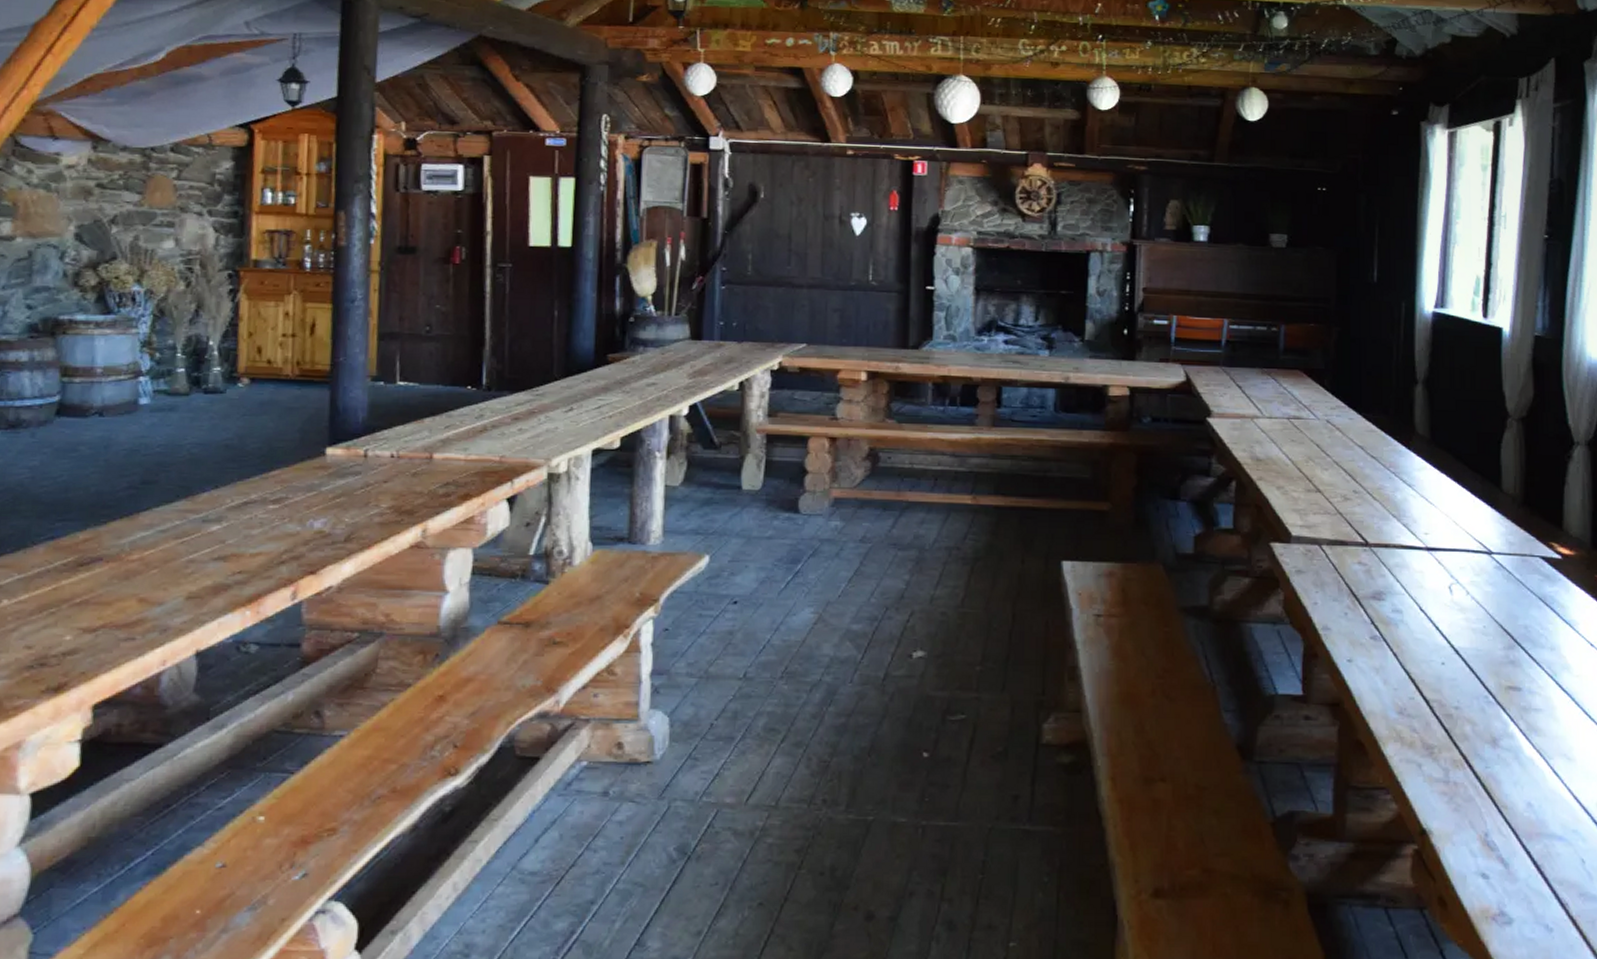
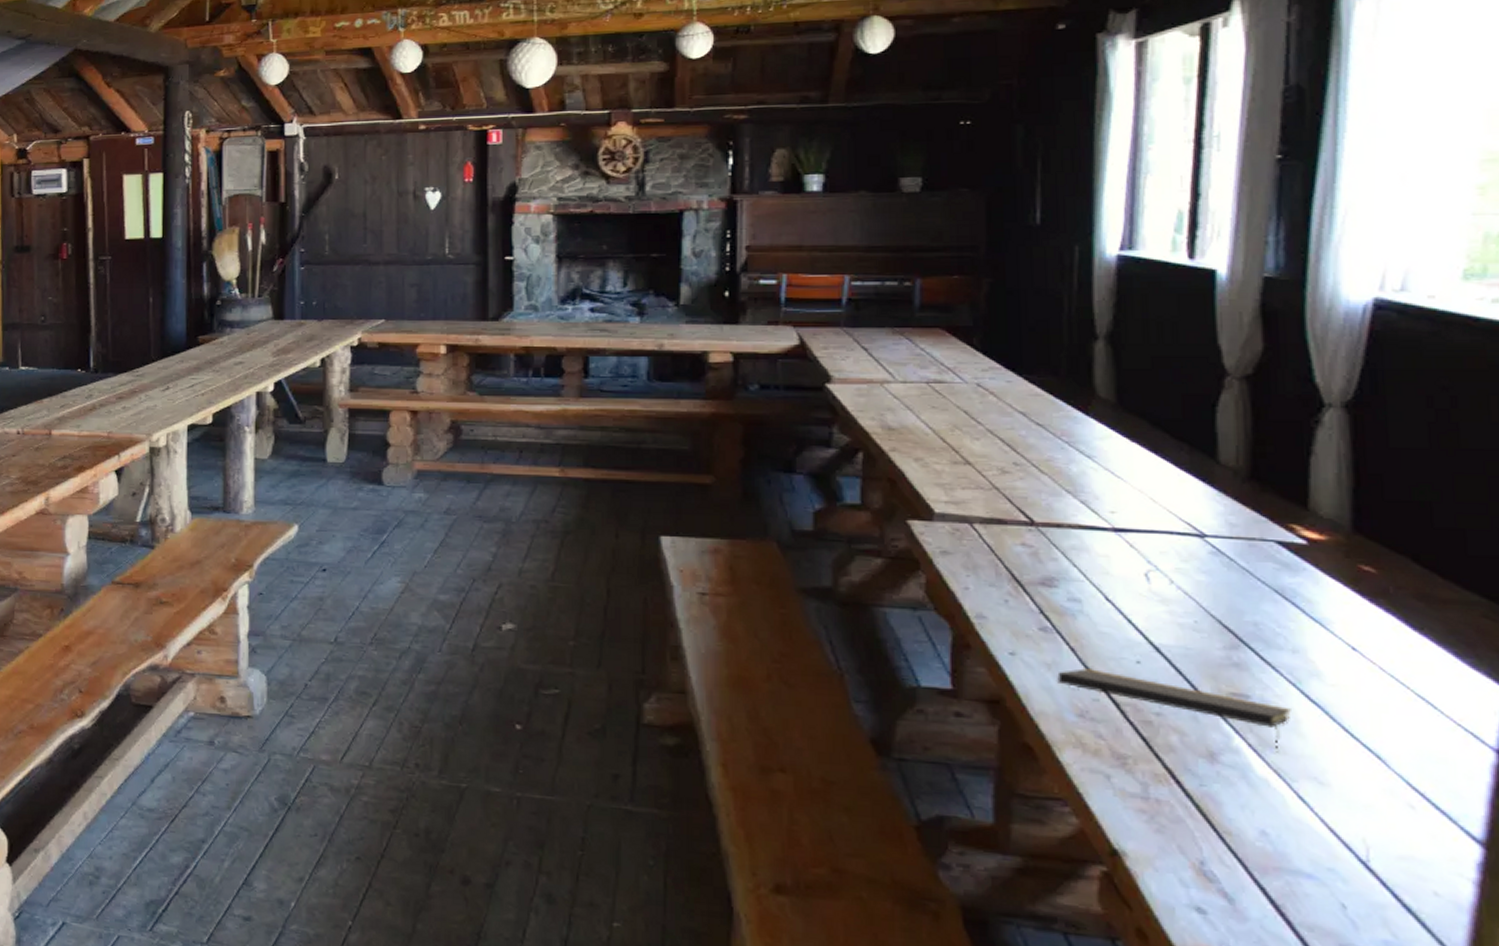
notepad: none [1383,671,1549,735] -> present [1057,668,1291,753]

